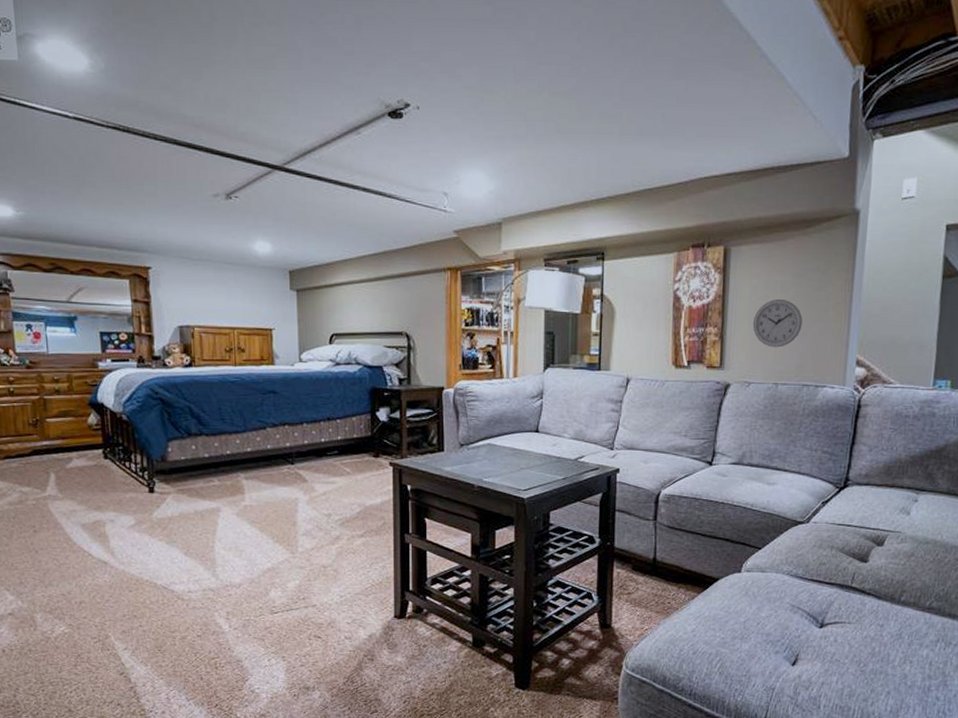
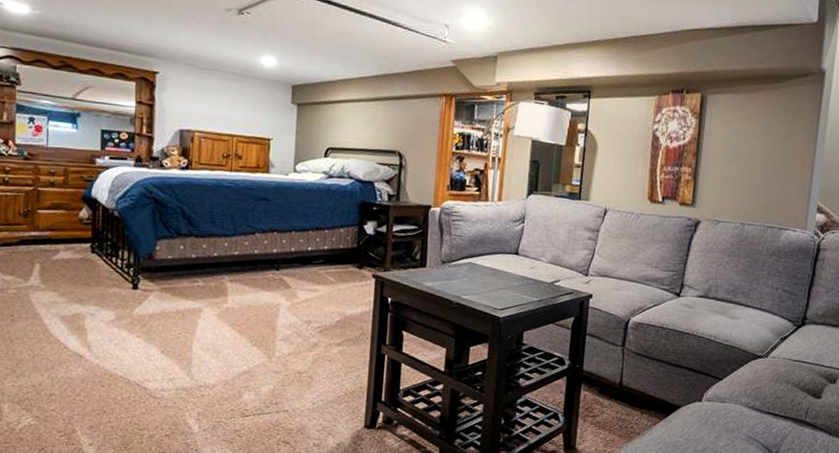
wall clock: present [752,298,803,348] -> none [724,145,770,190]

